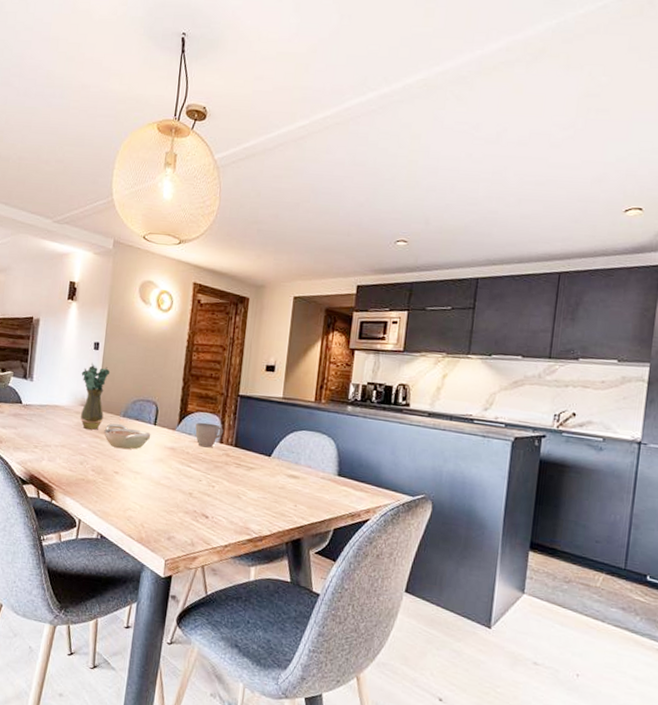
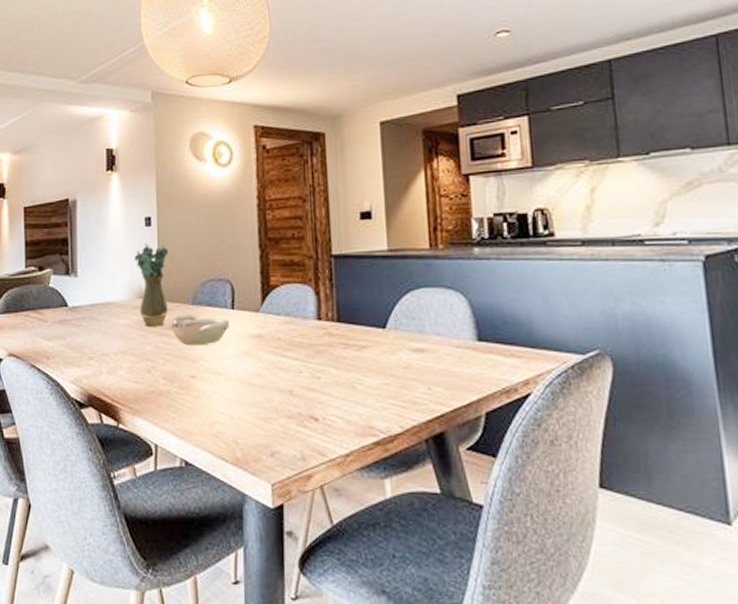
cup: present [195,422,224,448] -> none [284,296,320,328]

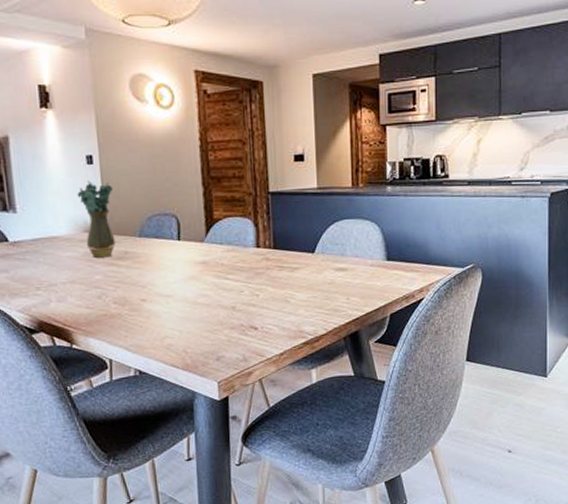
bowl: present [171,315,230,346] -> none [119,246,177,273]

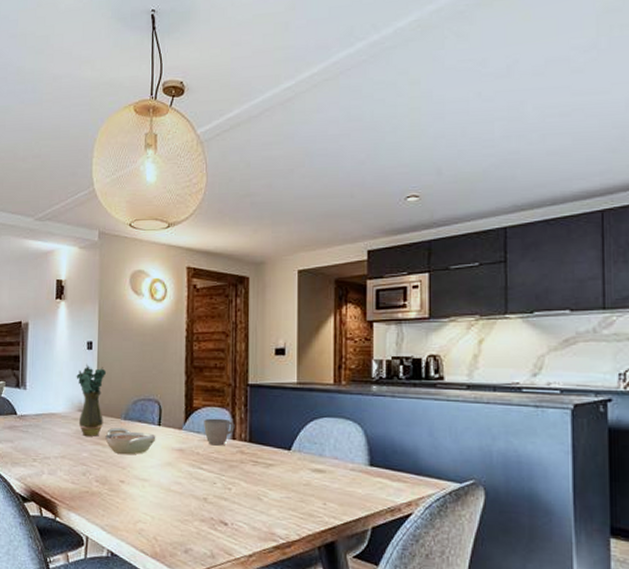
bowl: none [119,246,177,273] -> present [105,428,156,455]
cup: none [226,228,259,255] -> present [204,418,235,446]

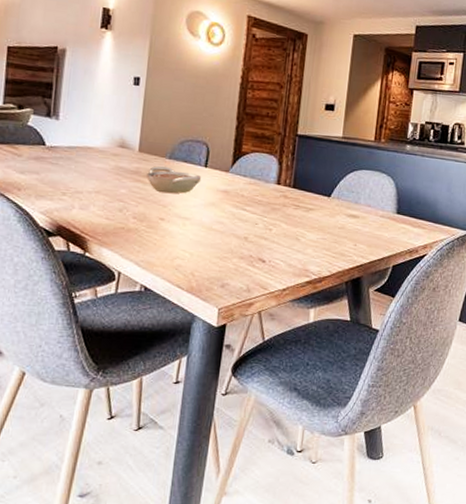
vase: present [76,364,107,436] -> none [118,100,154,174]
cup: present [204,418,235,446] -> none [250,163,281,190]

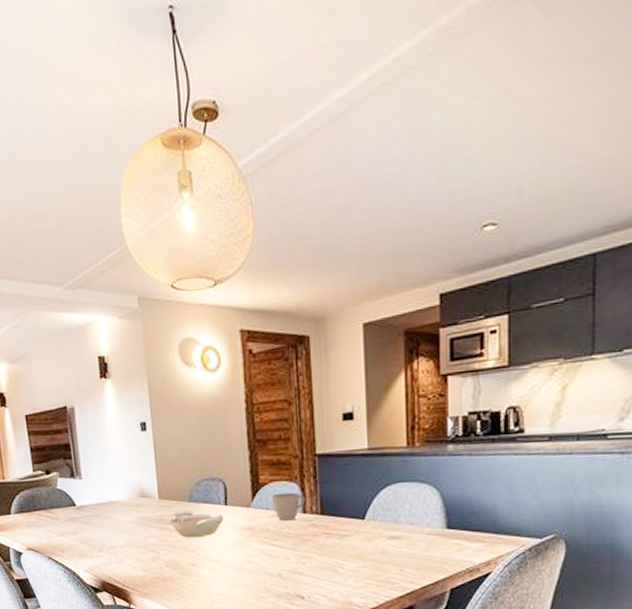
cup: none [250,163,281,190] -> present [272,492,305,521]

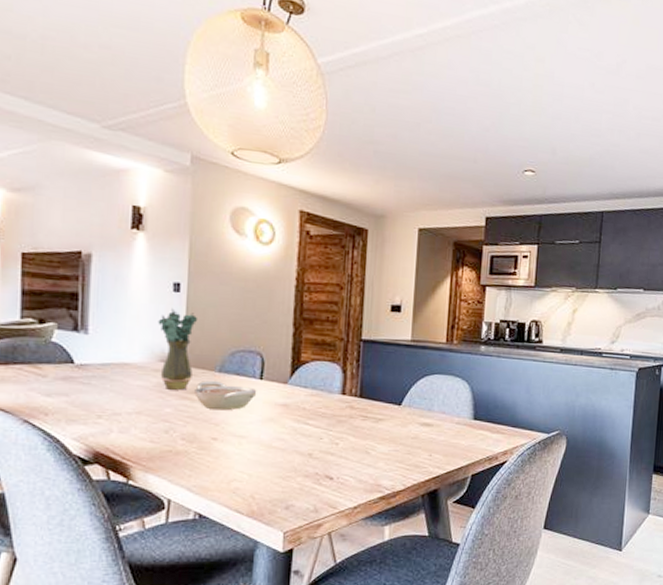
vase: none [133,447,167,522] -> present [158,308,198,390]
cup: present [272,492,305,521] -> none [312,372,346,401]

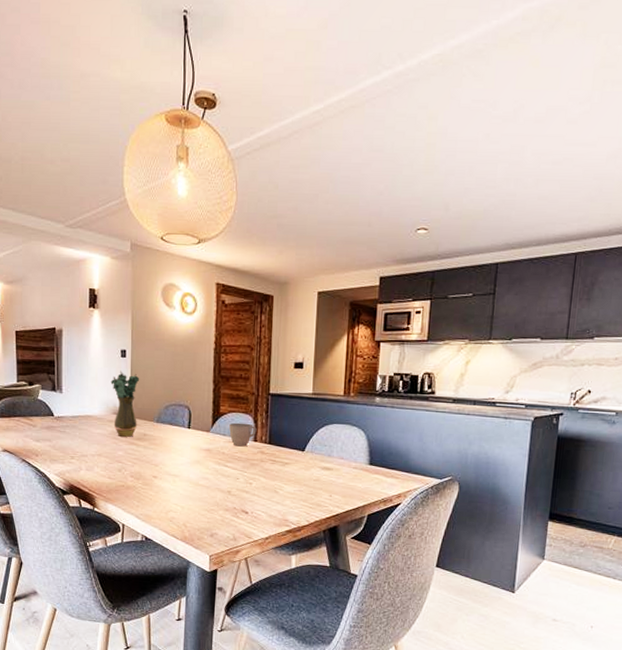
bowl: present [194,381,257,411] -> none [139,429,186,454]
cup: none [312,372,346,401] -> present [229,422,257,447]

